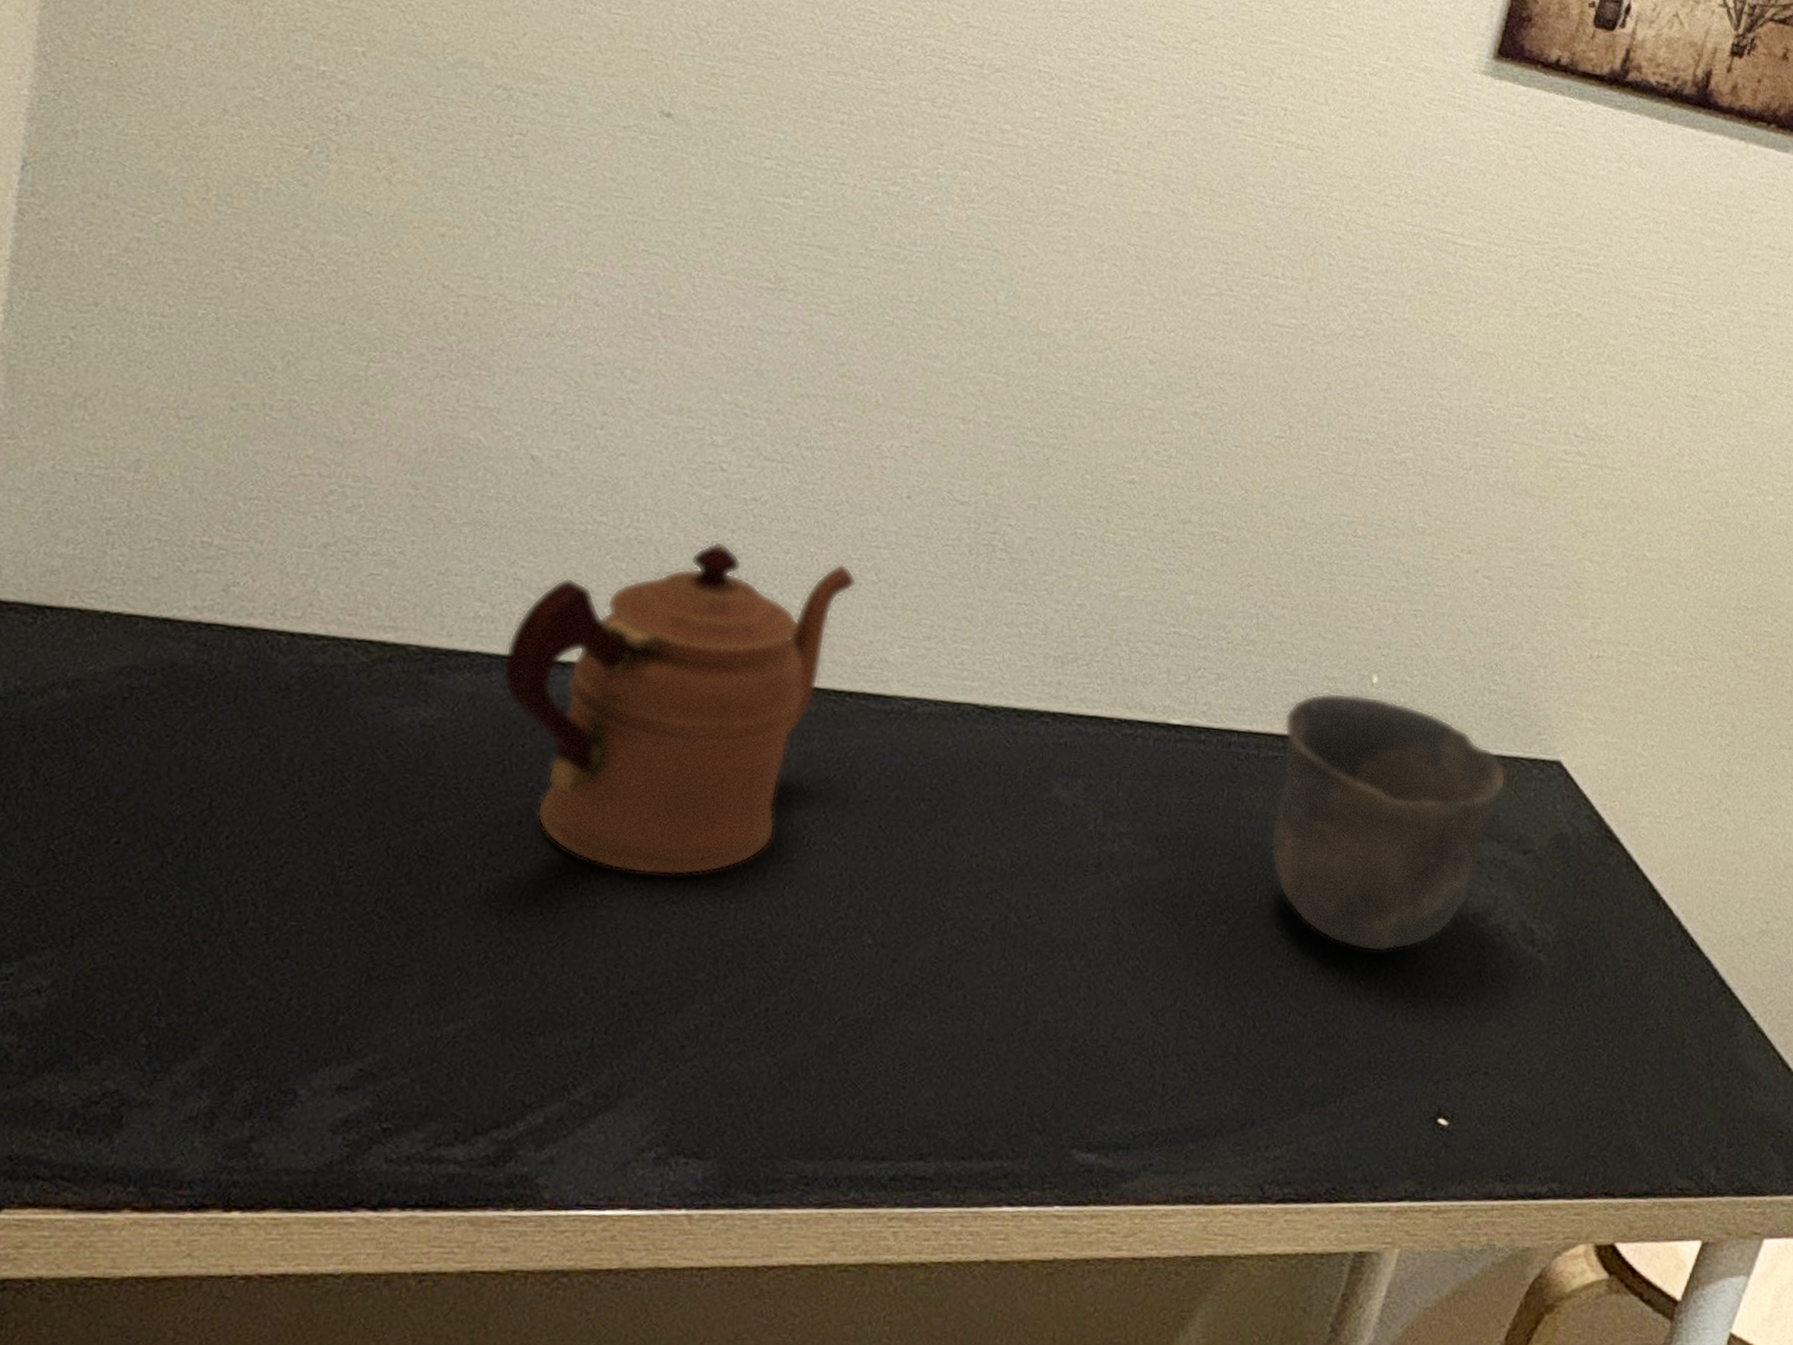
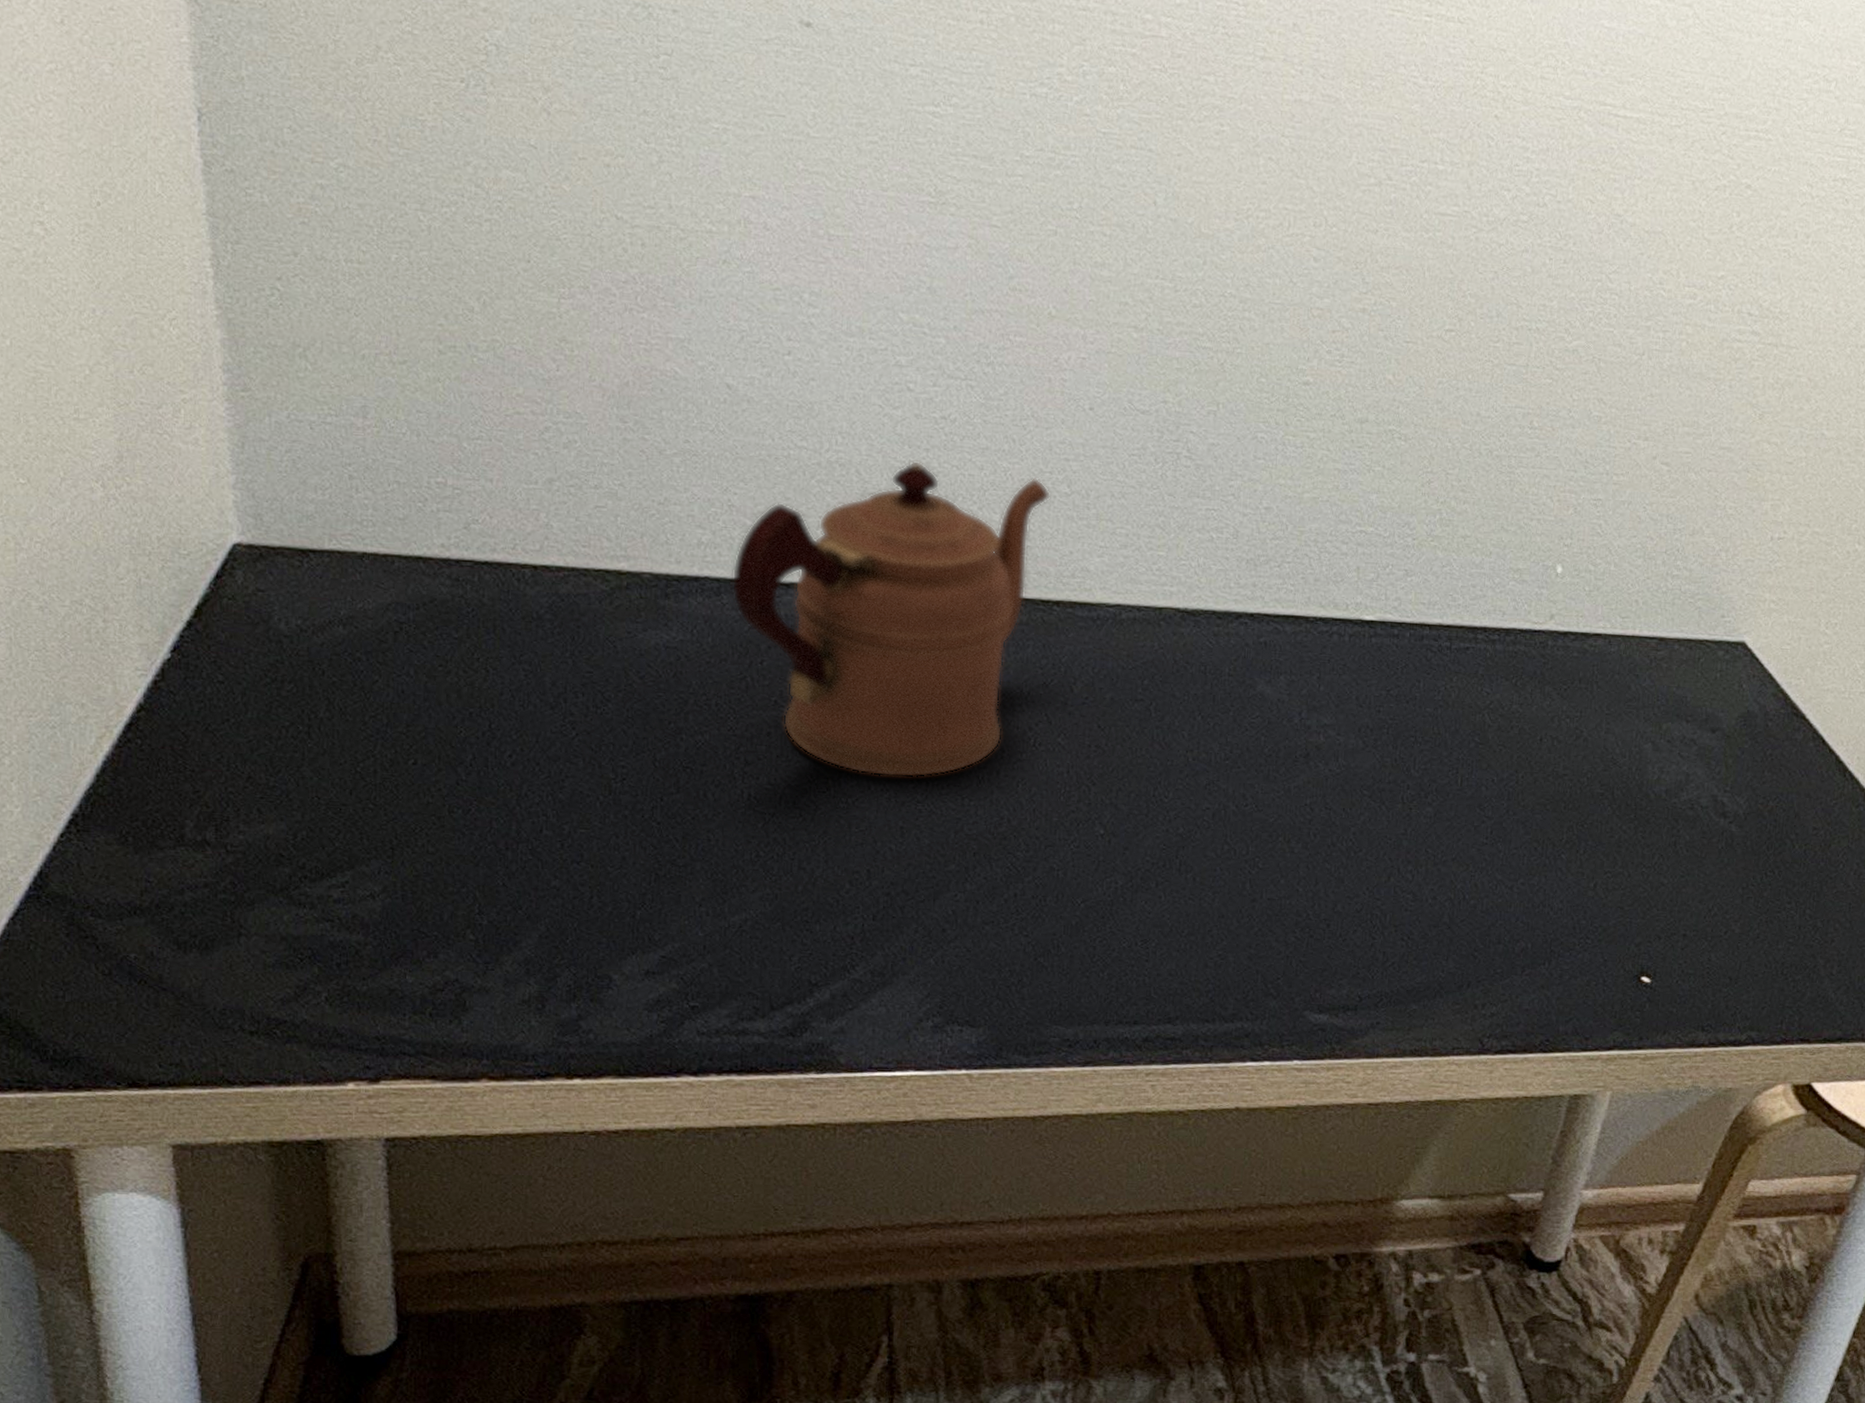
cup: present [1269,692,1507,952] -> none [1467,583,1693,828]

